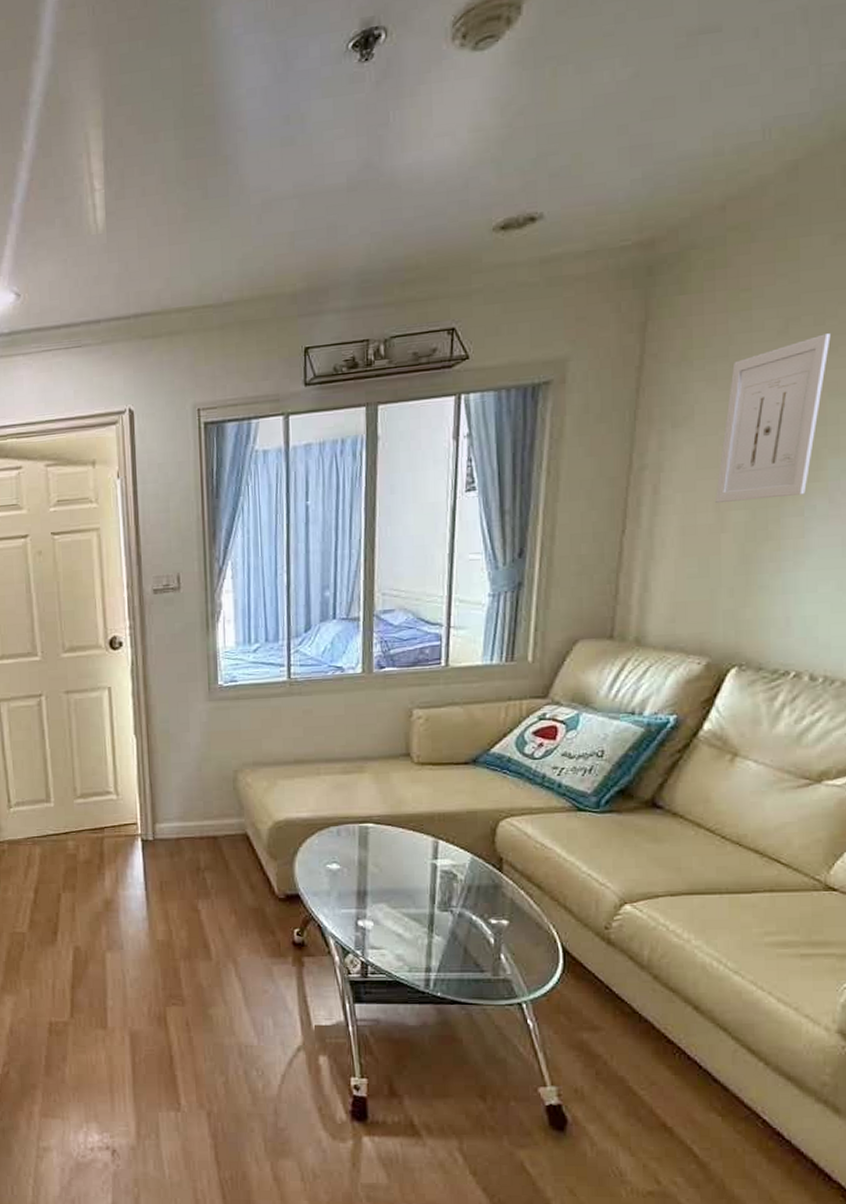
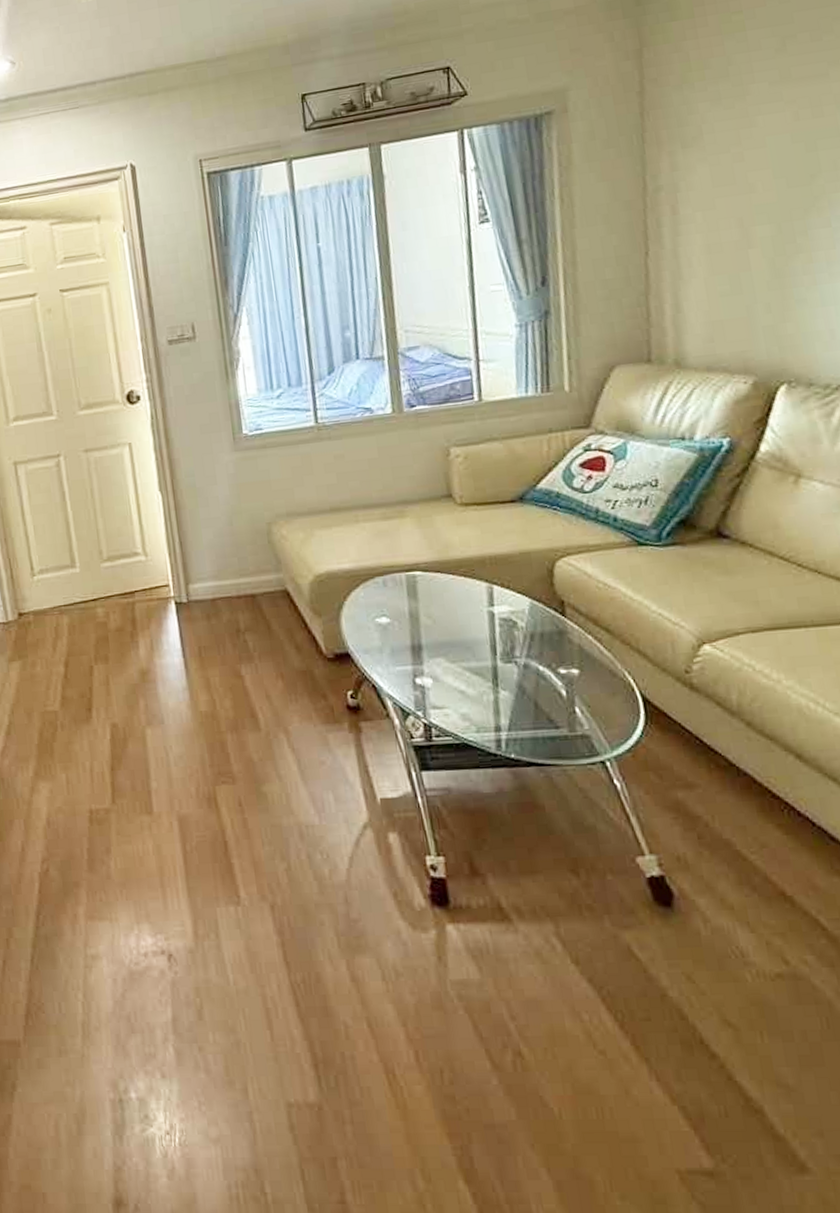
wall art: present [715,333,831,503] -> none [735,48,831,219]

